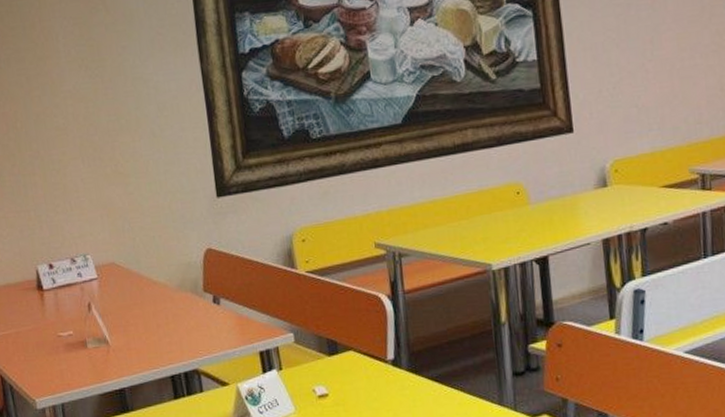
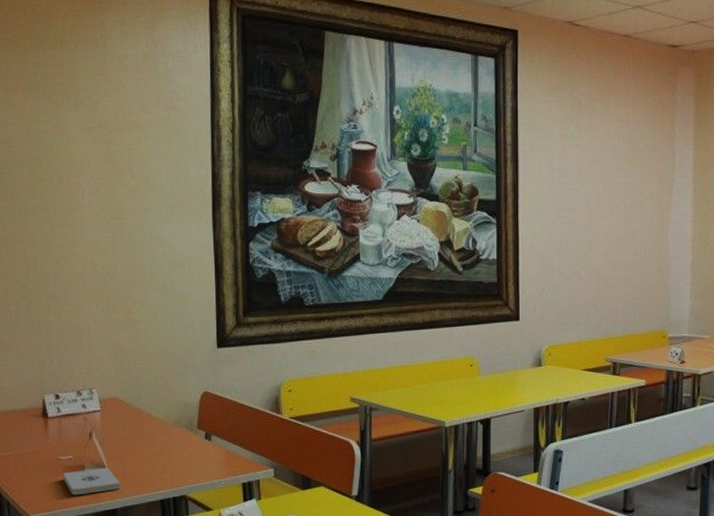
notepad: none [65,342,127,376] -> present [63,467,121,496]

